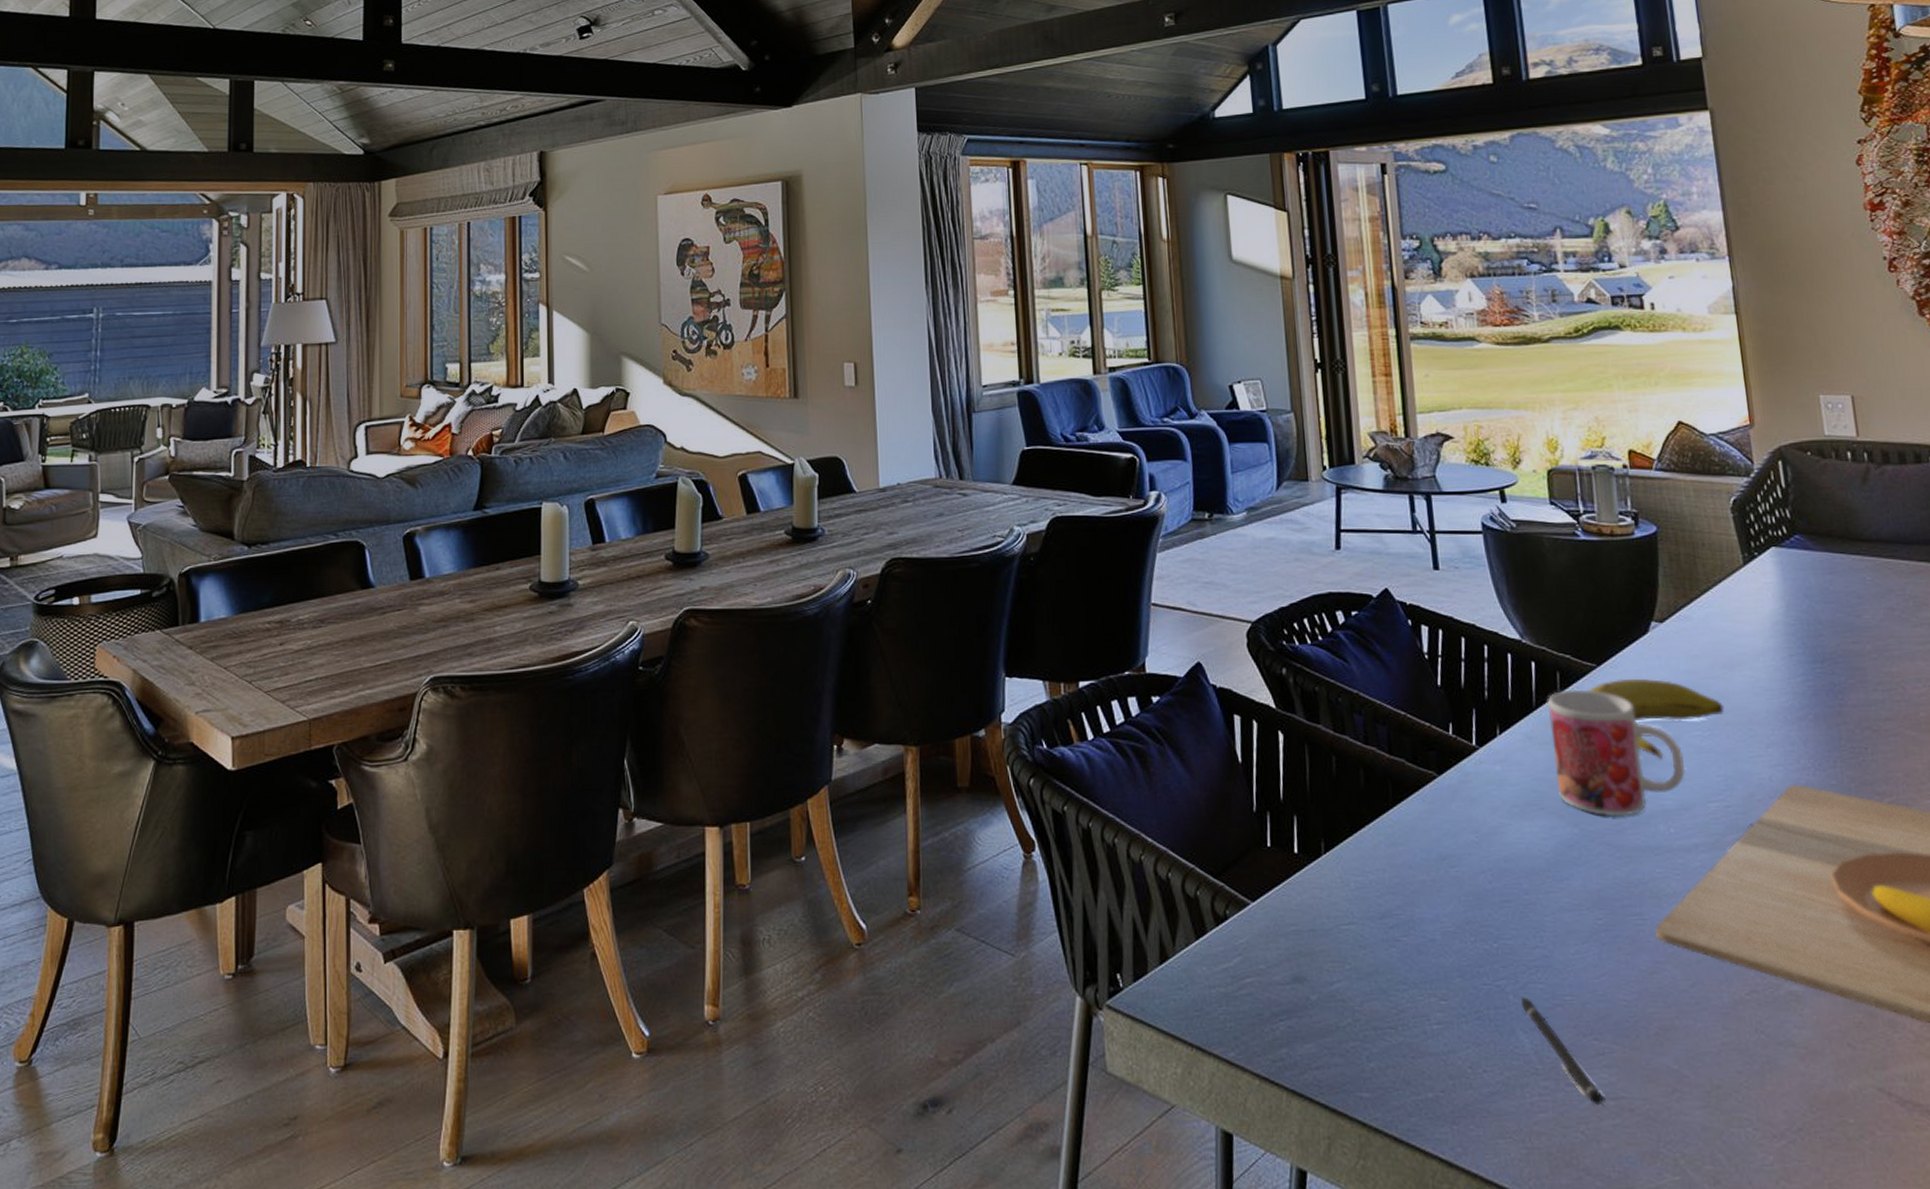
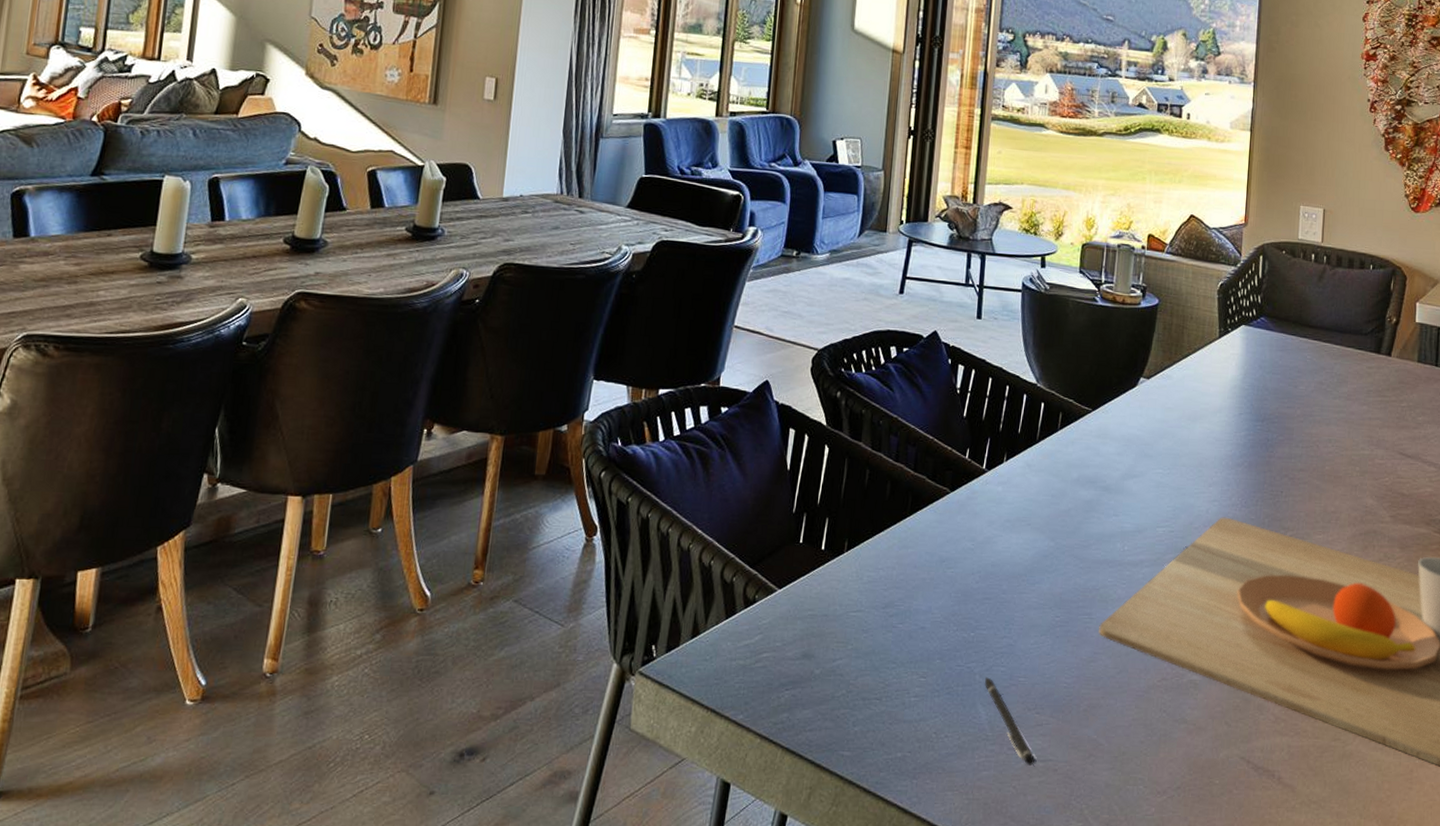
mug: present [1547,690,1686,817] -> none [1044,429,1146,535]
fruit: present [1587,678,1724,760] -> none [1081,422,1183,490]

